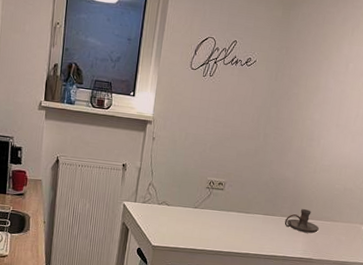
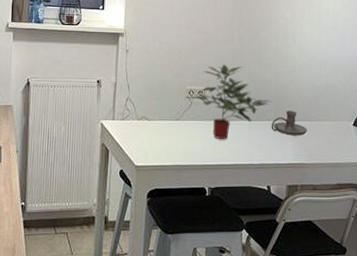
potted plant: none [215,159,289,230] -> present [195,64,272,140]

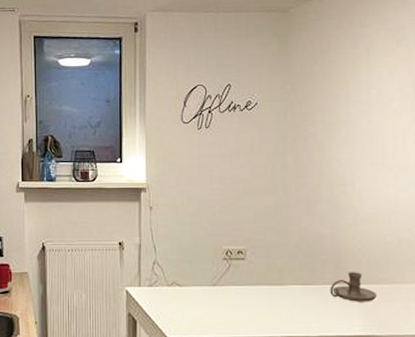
potted plant: present [195,64,272,140] -> none [234,219,329,308]

